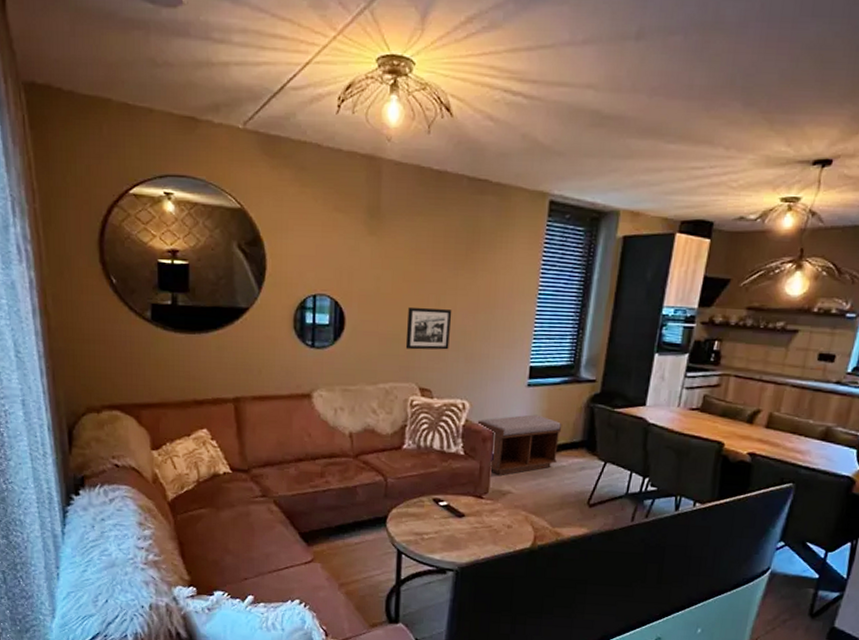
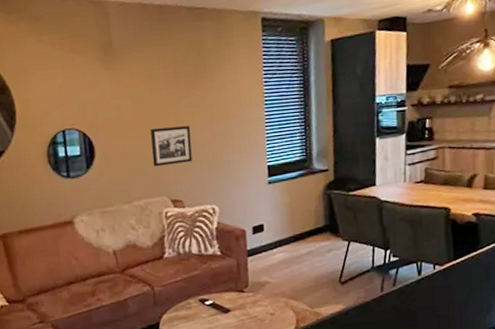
bench: present [477,414,563,475] -> none [228,208,306,268]

